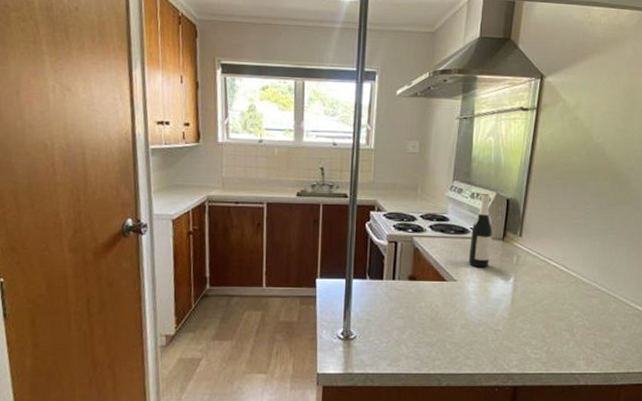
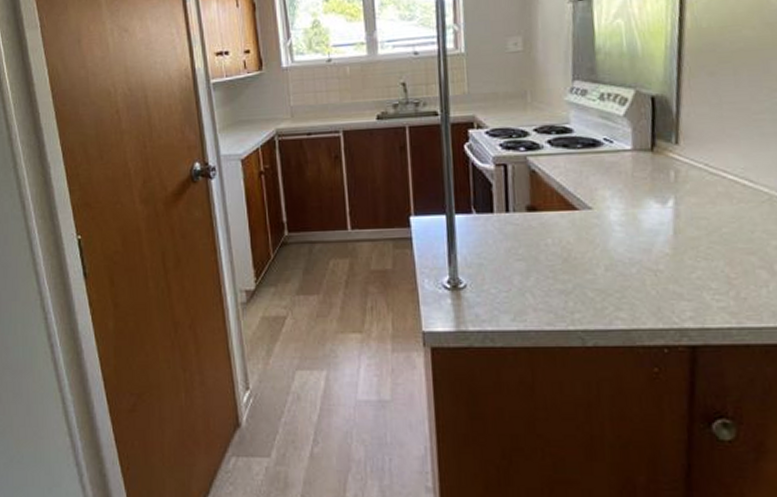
wine bottle: present [468,194,492,268] -> none [605,93,636,190]

